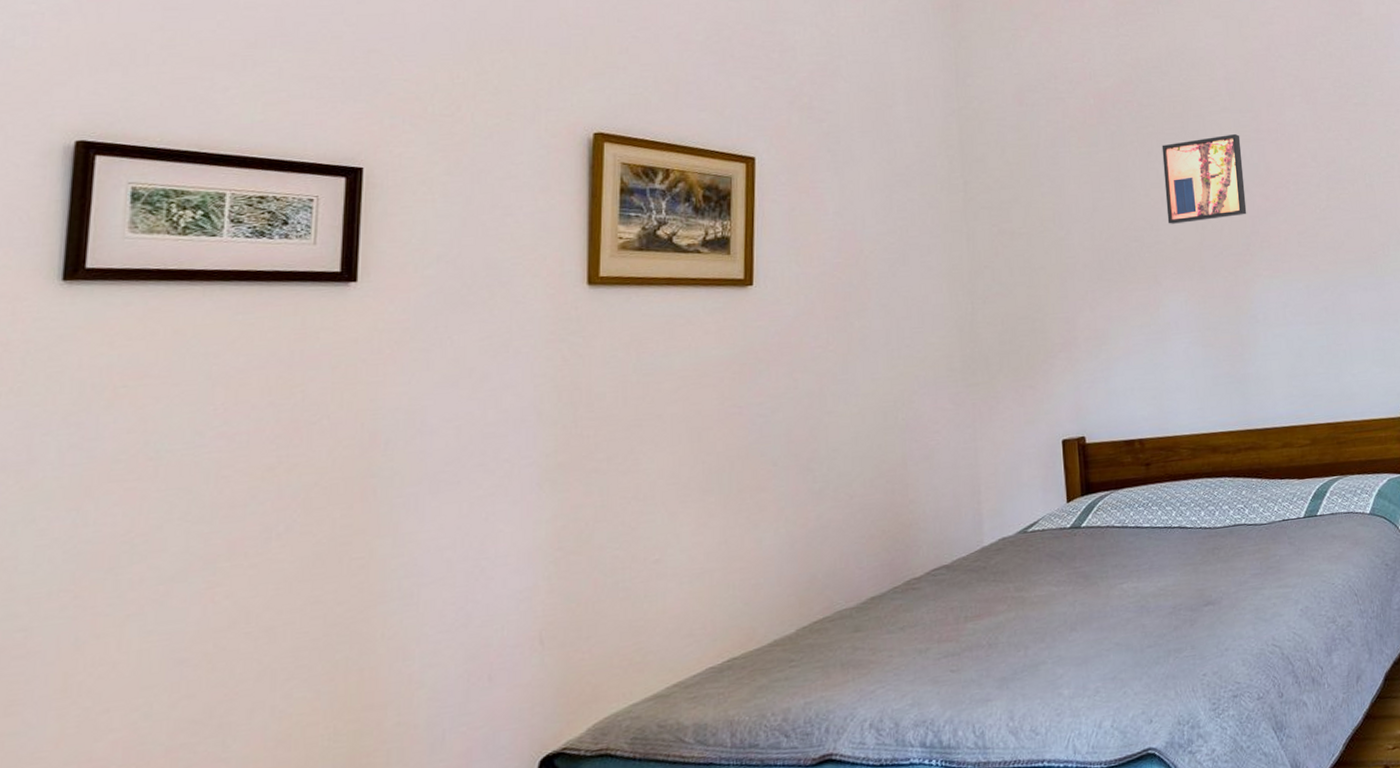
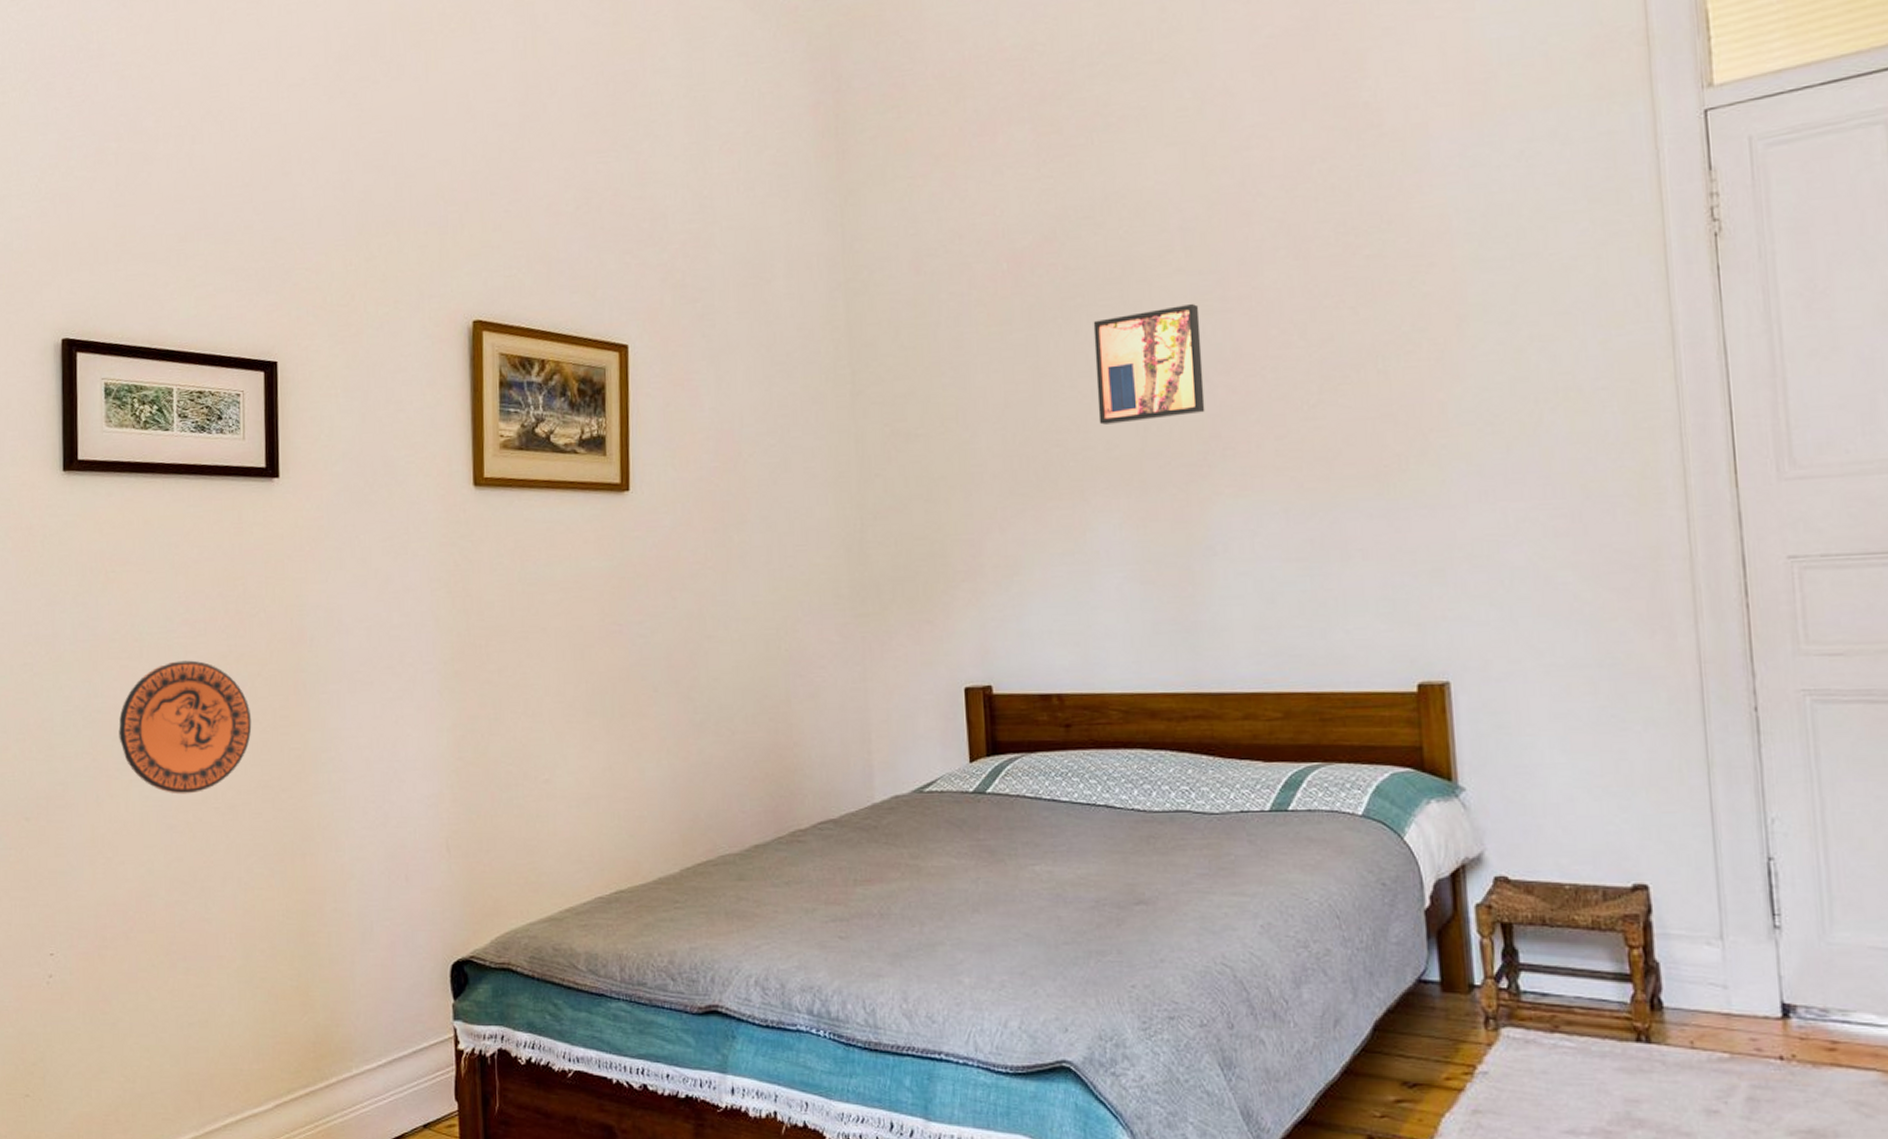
decorative plate: none [115,475,303,624] -> present [118,660,252,794]

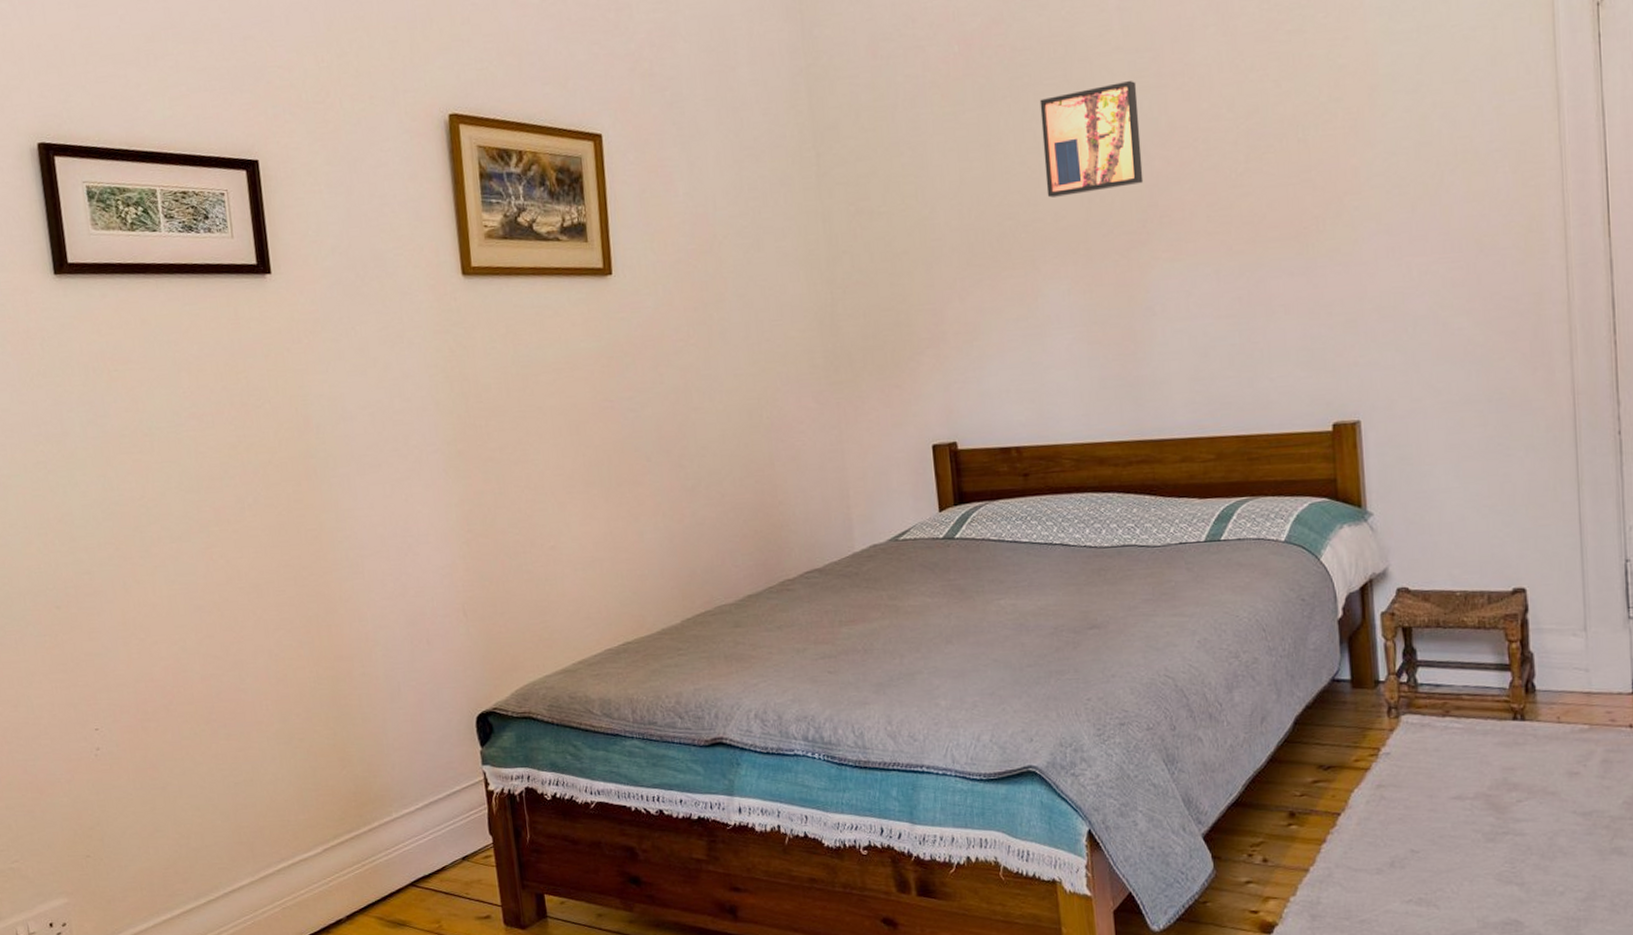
decorative plate: present [118,660,252,794] -> none [137,451,268,577]

